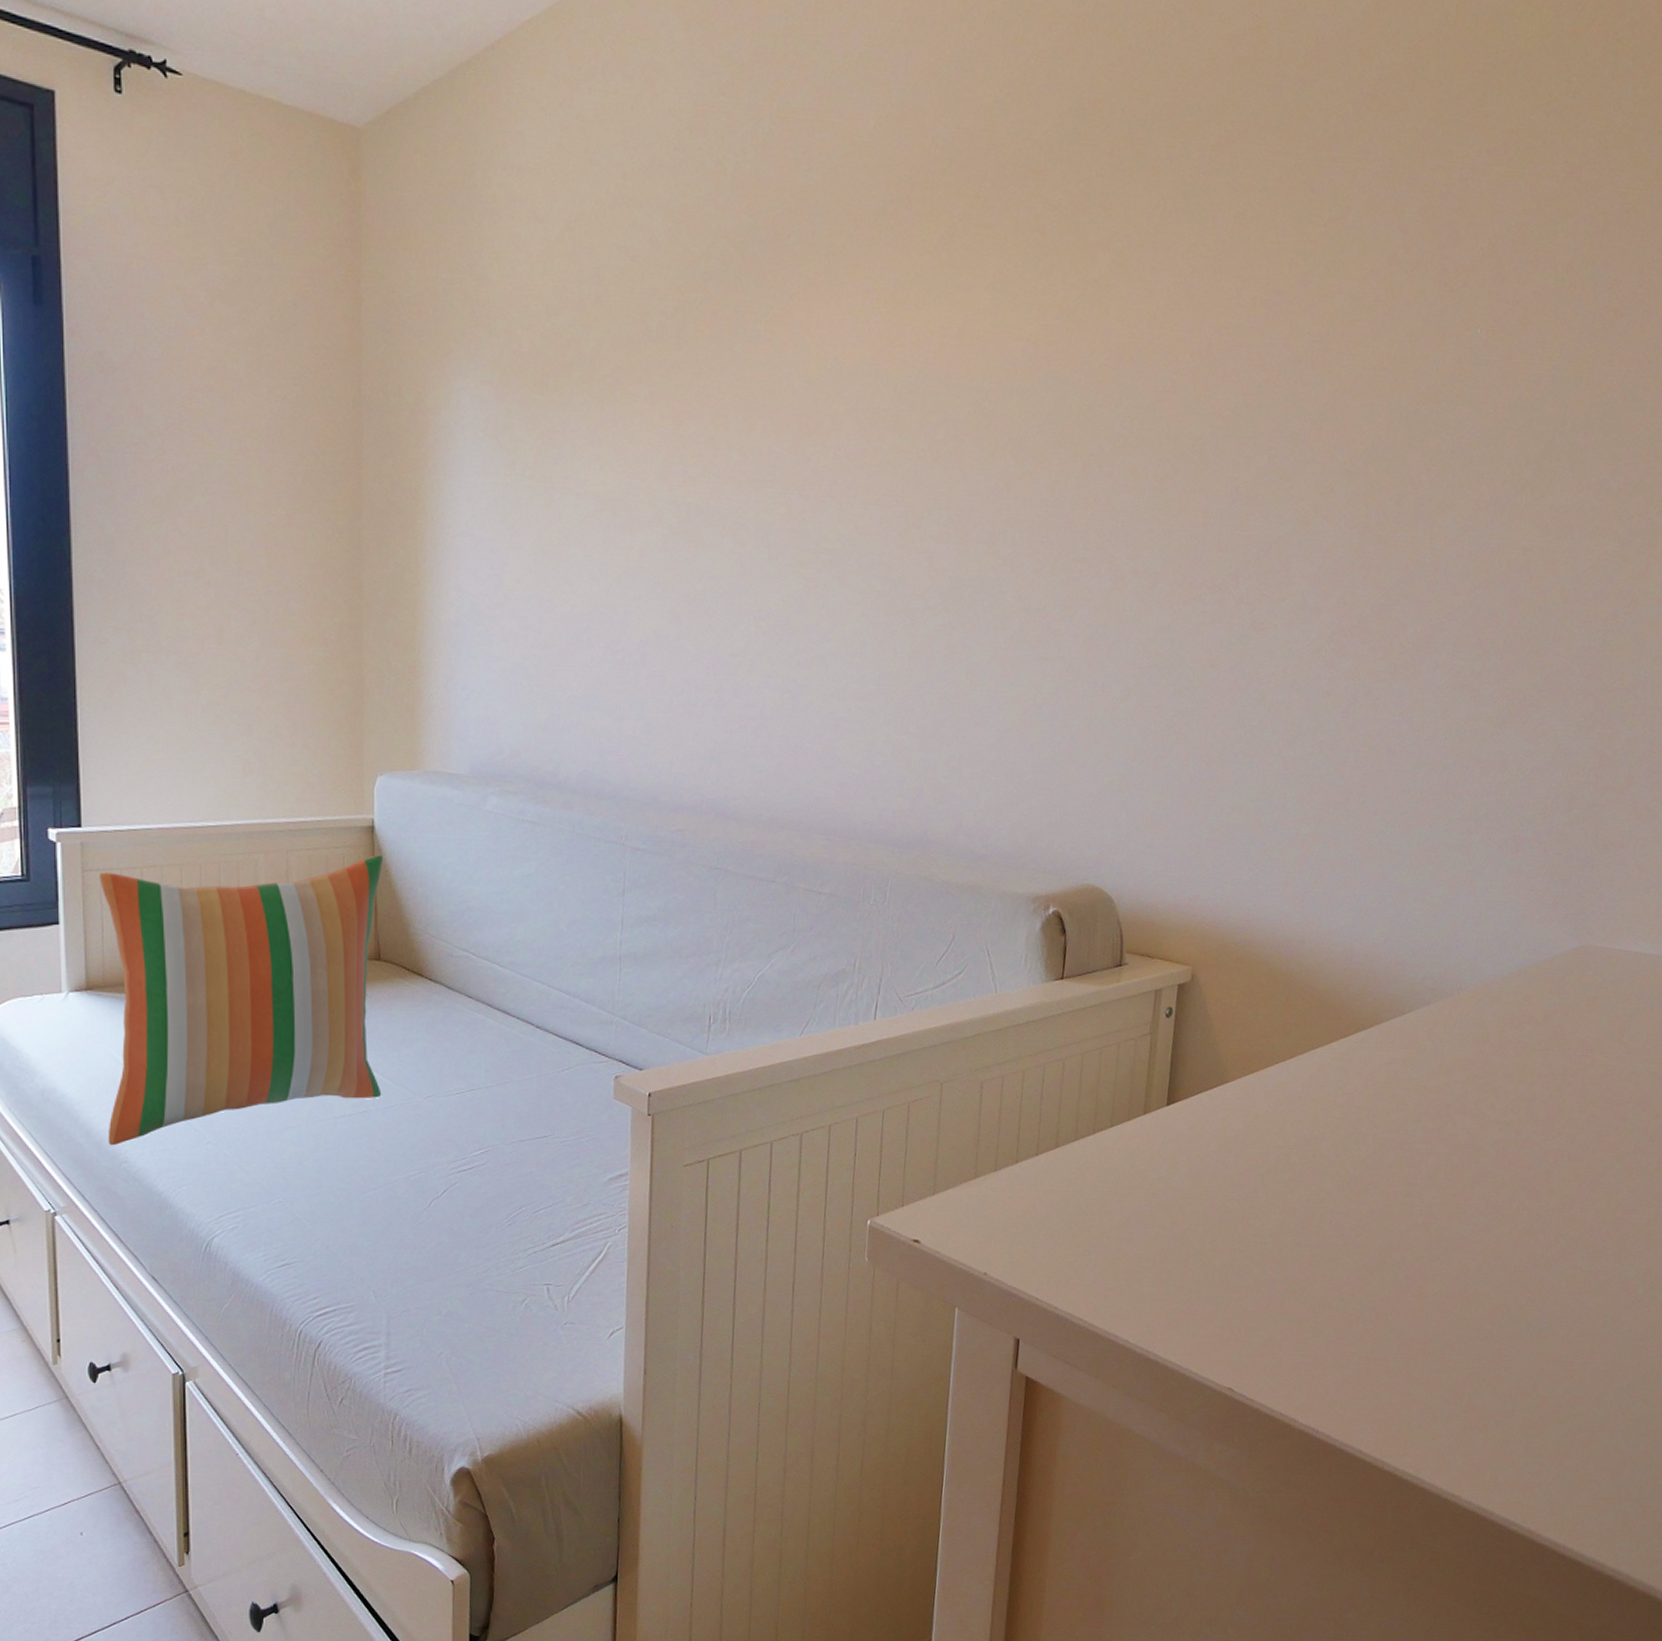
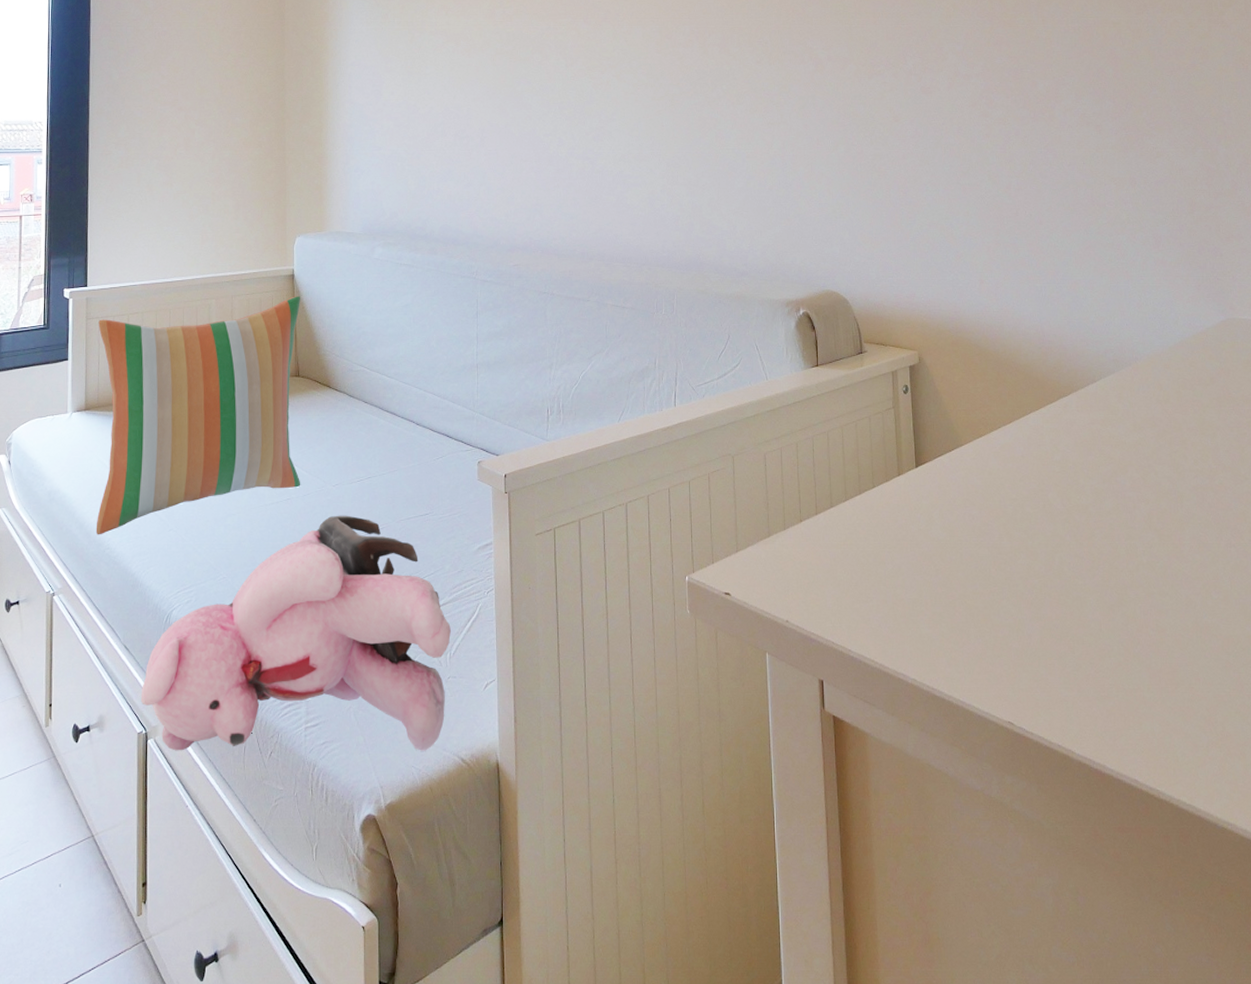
stuffed bear: none [175,1133,571,1402] -> present [140,515,451,751]

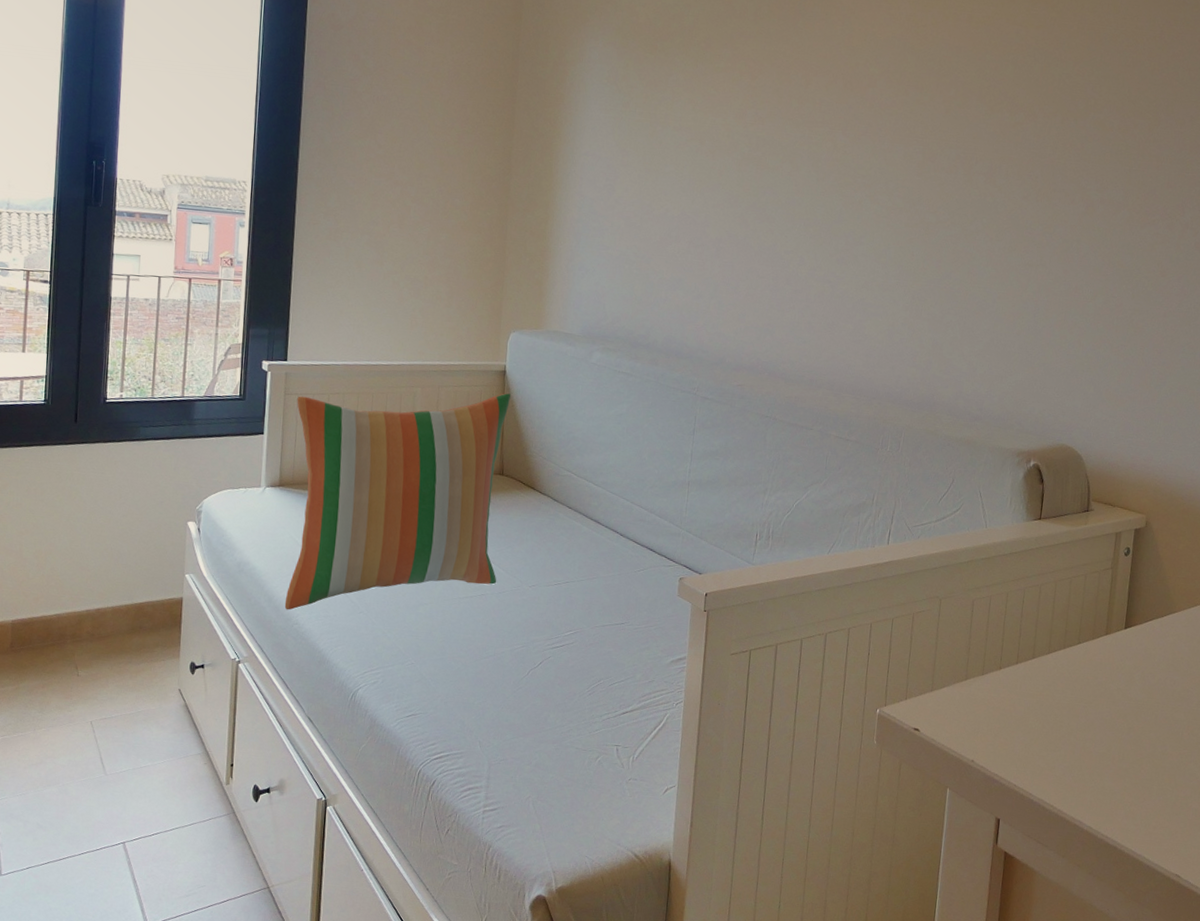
stuffed bear: present [140,515,451,751] -> none [321,615,636,844]

